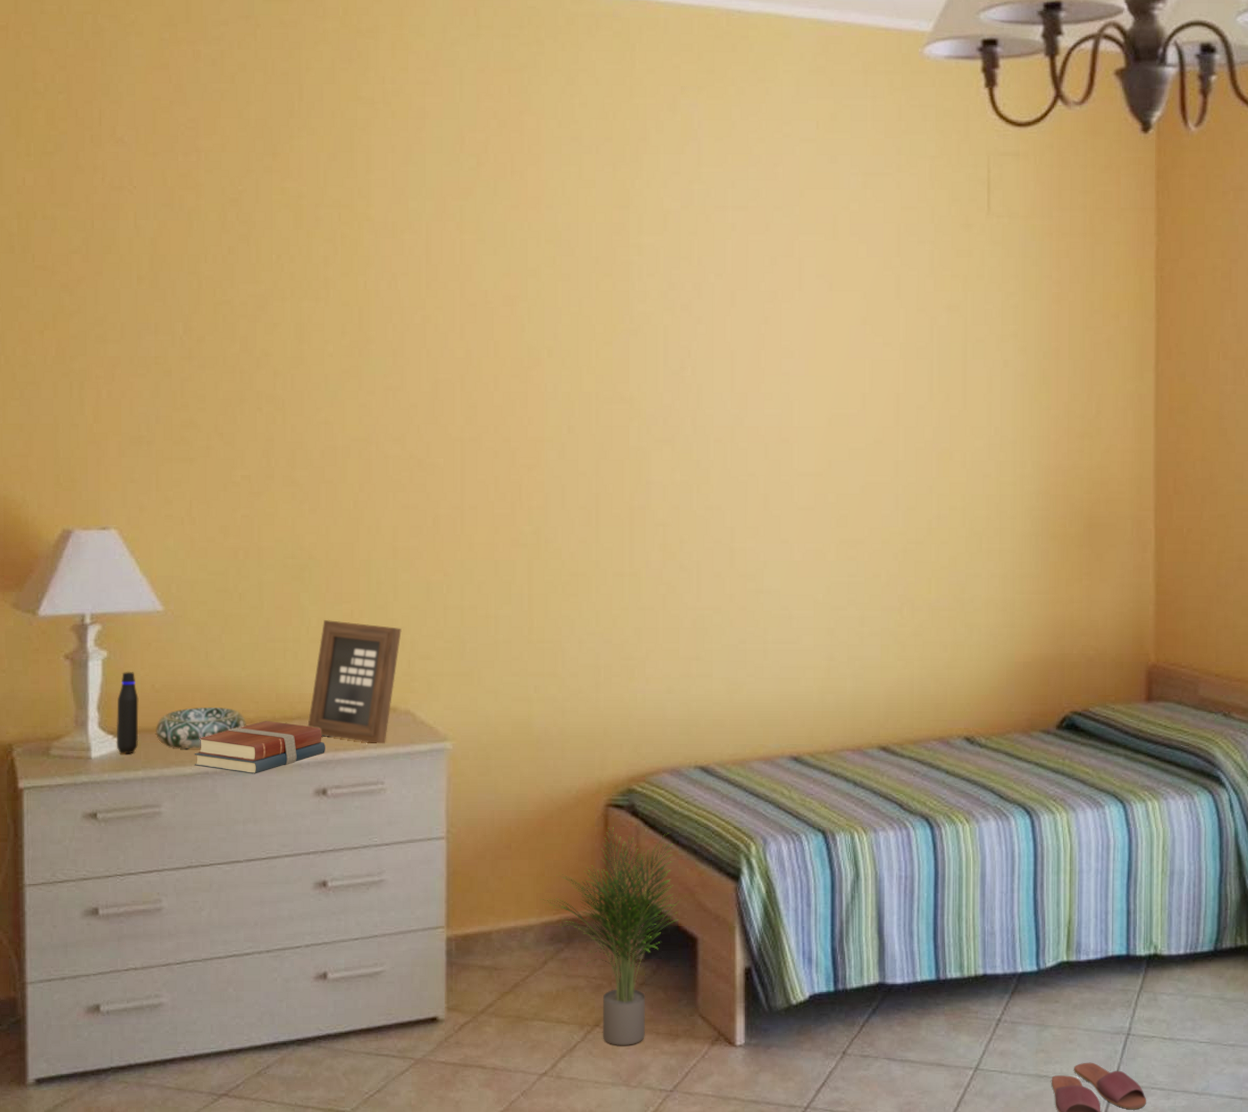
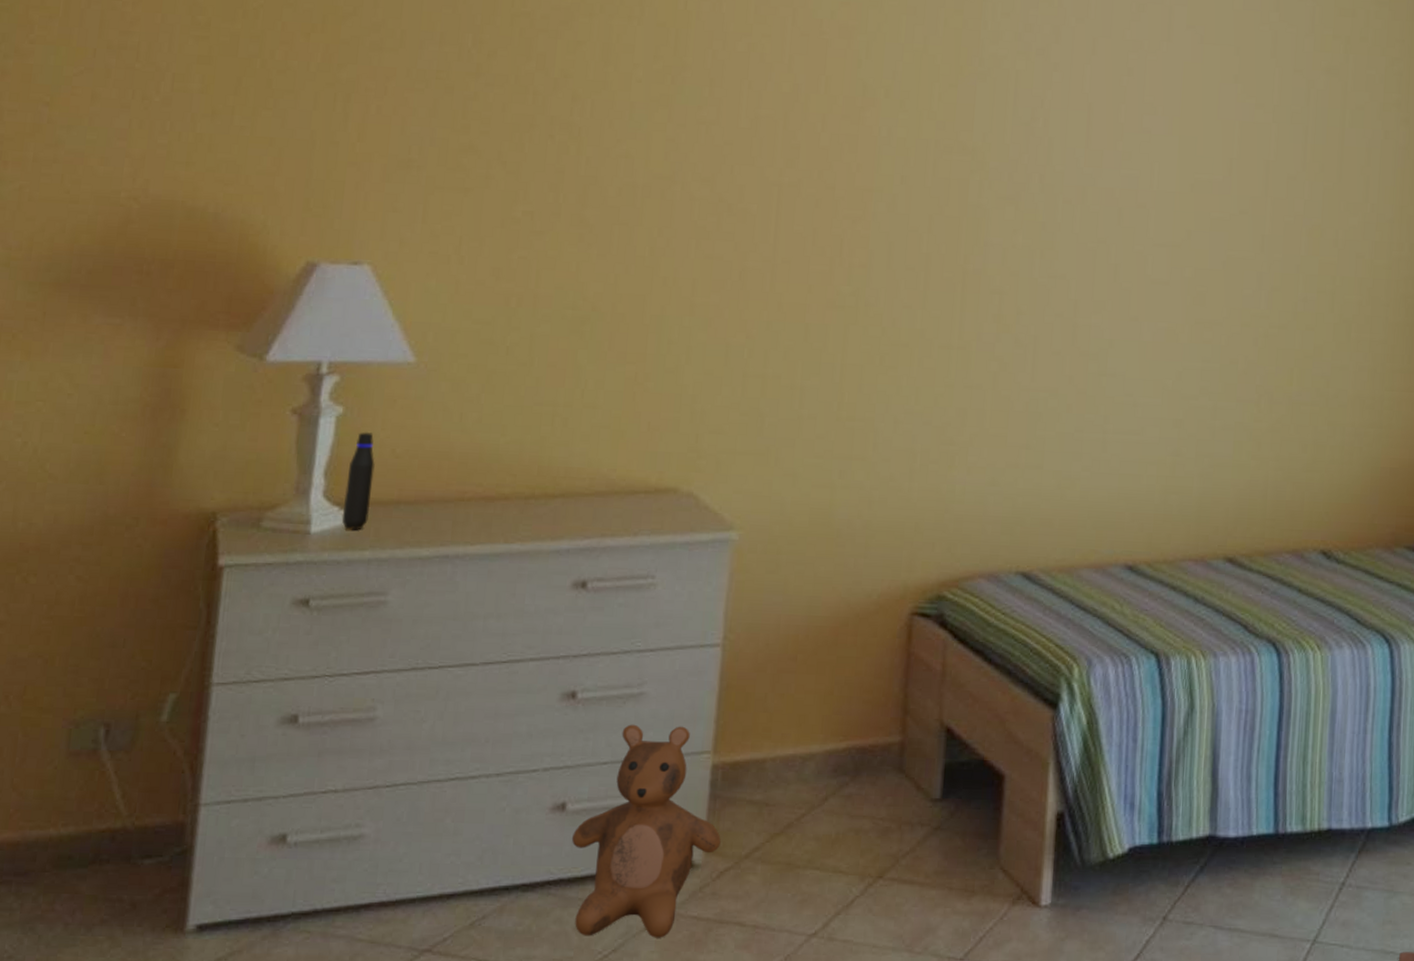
decorative bowl: present [156,707,246,749] -> none [391,478,500,528]
books: present [194,720,325,774] -> none [432,497,590,561]
picture frame: present [307,619,402,744] -> none [571,382,692,531]
teddy bear: none [334,906,459,1080] -> present [571,724,721,938]
potted plant: present [540,827,689,1045] -> none [825,639,998,902]

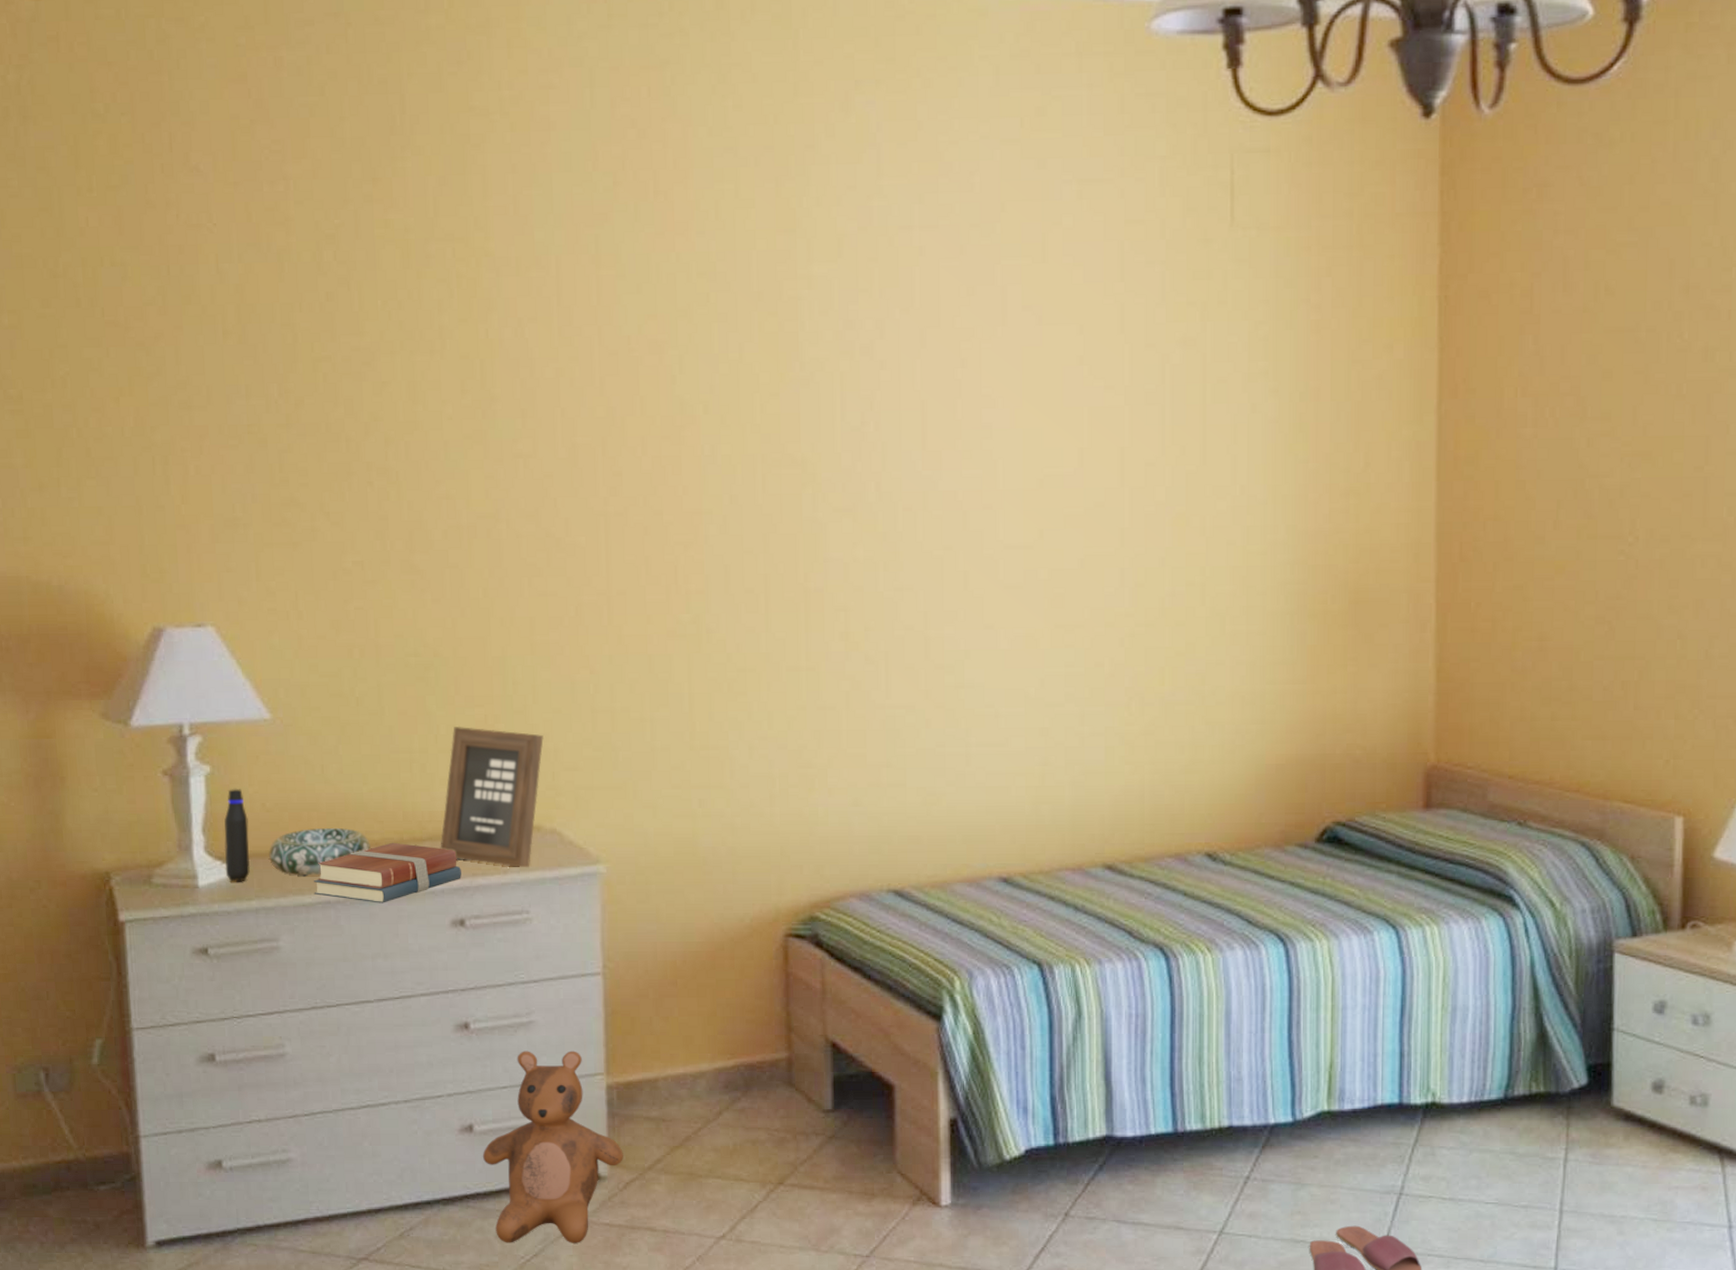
decorative bowl: none [391,478,500,528] -> present [269,827,371,876]
books: none [432,497,590,561] -> present [313,842,462,903]
picture frame: none [571,382,692,531] -> present [440,726,544,868]

